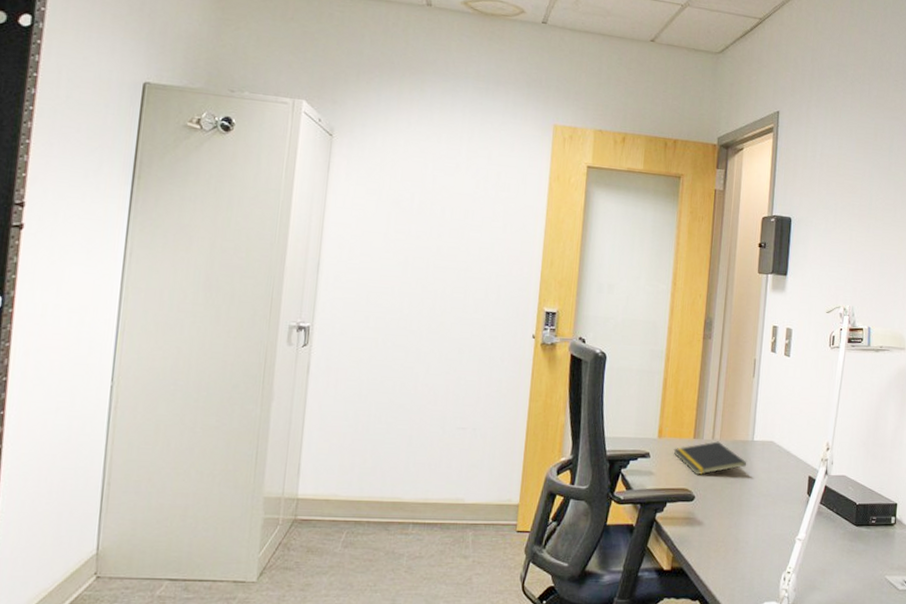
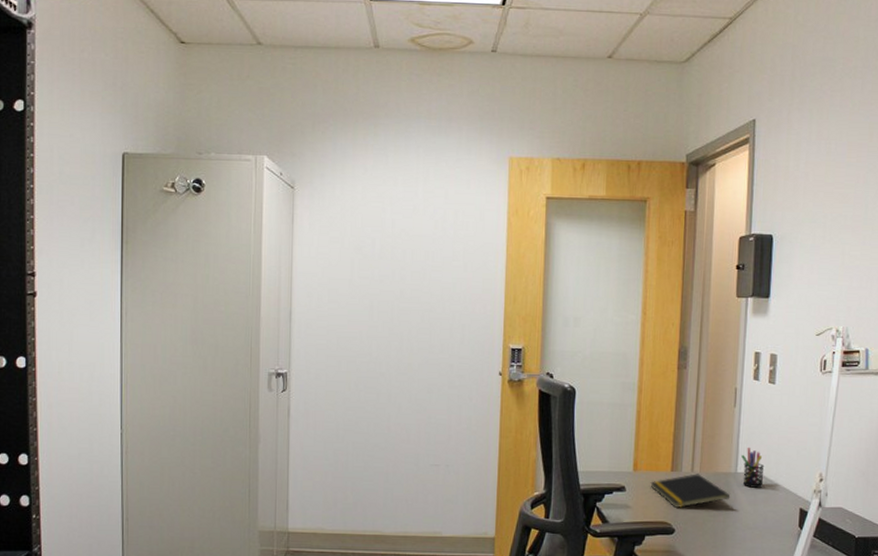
pen holder: none [758,417,779,456] -> present [741,448,765,488]

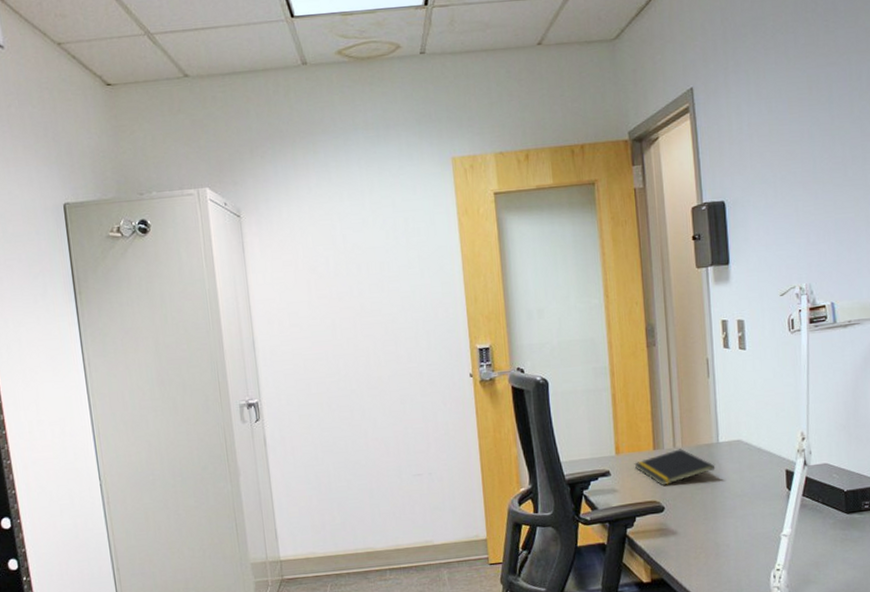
pen holder: present [741,448,765,488] -> none [721,416,747,456]

